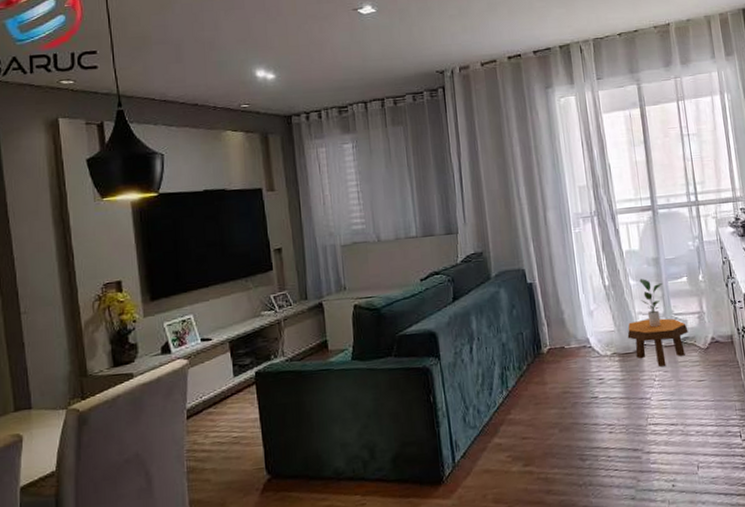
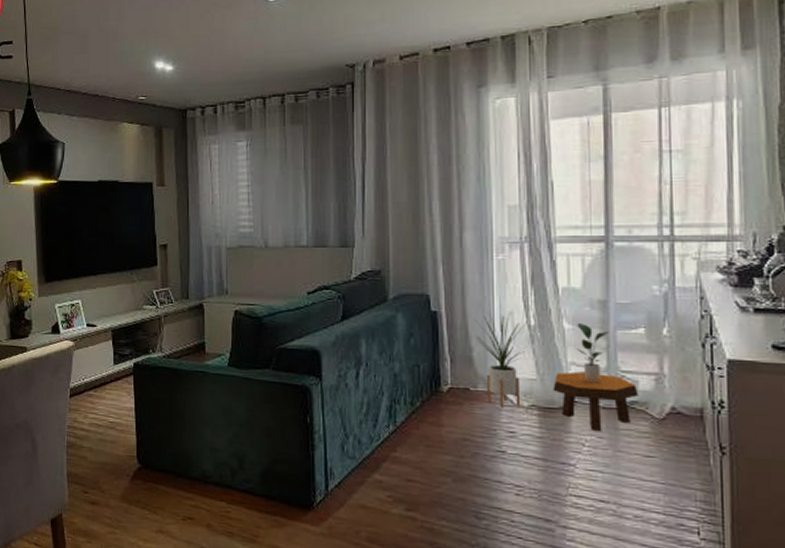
house plant: none [563,275,605,360] -> present [475,311,528,408]

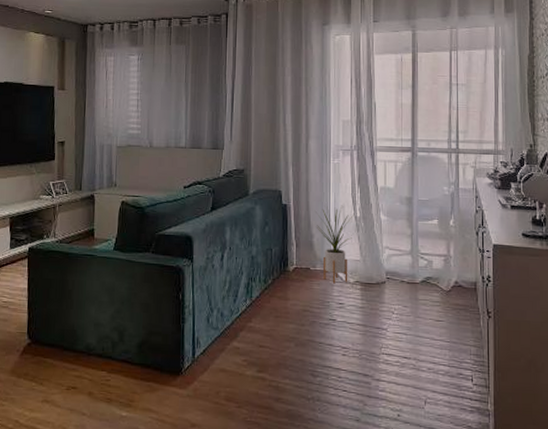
footstool: present [553,371,639,431] -> none [372,254,433,301]
potted plant: present [576,322,609,383] -> none [389,214,413,263]

